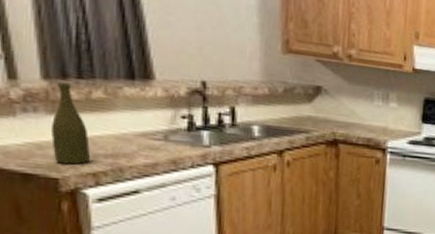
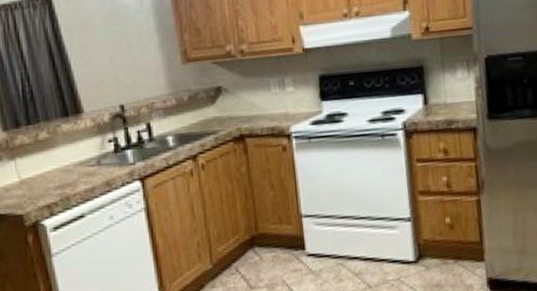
bottle: present [51,83,91,165] -> none [13,131,44,201]

